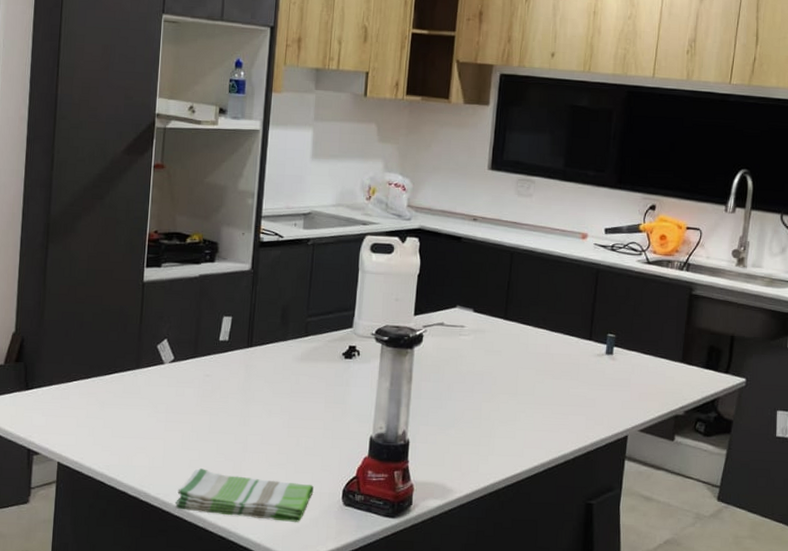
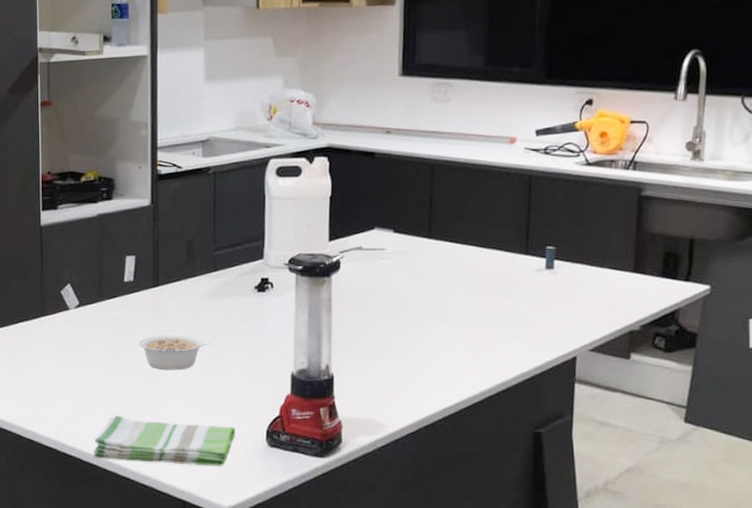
legume: none [228,393,298,428] -> present [138,334,212,370]

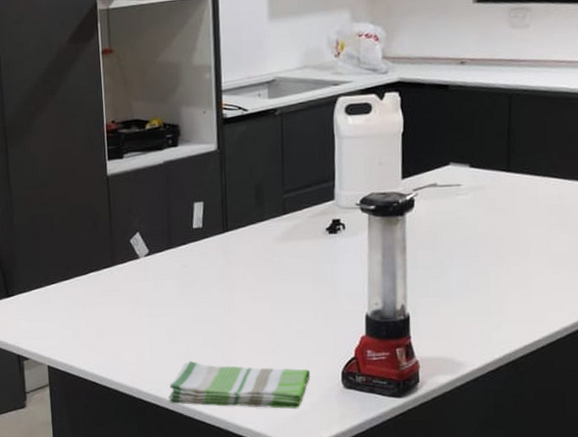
legume: present [138,334,212,370] -> none [210,279,284,316]

